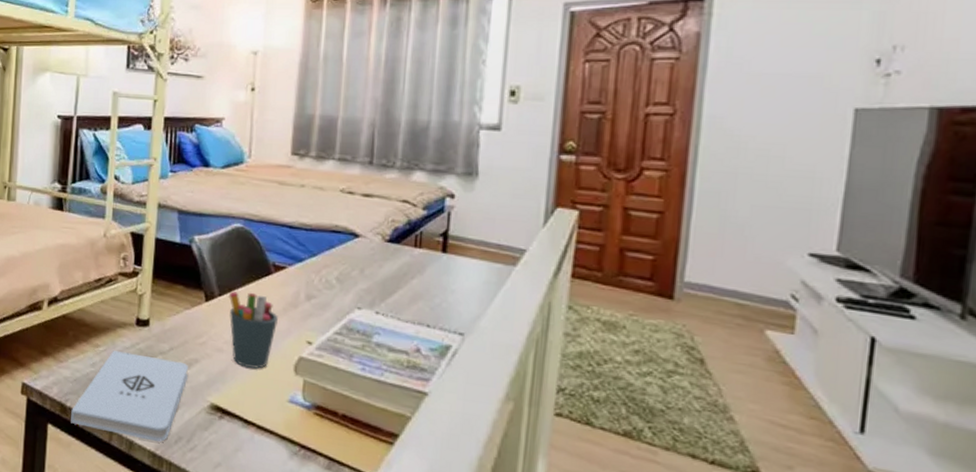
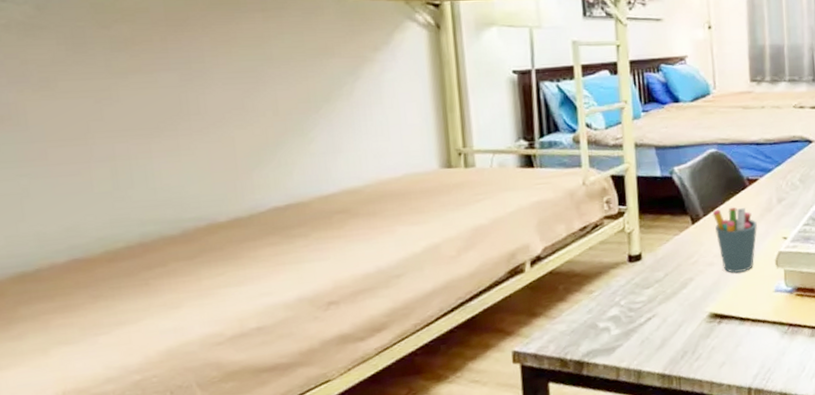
notepad: present [71,350,188,442] -> none [573,284,685,375]

